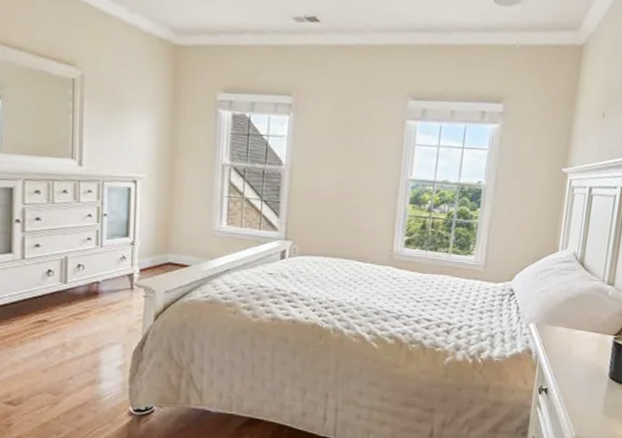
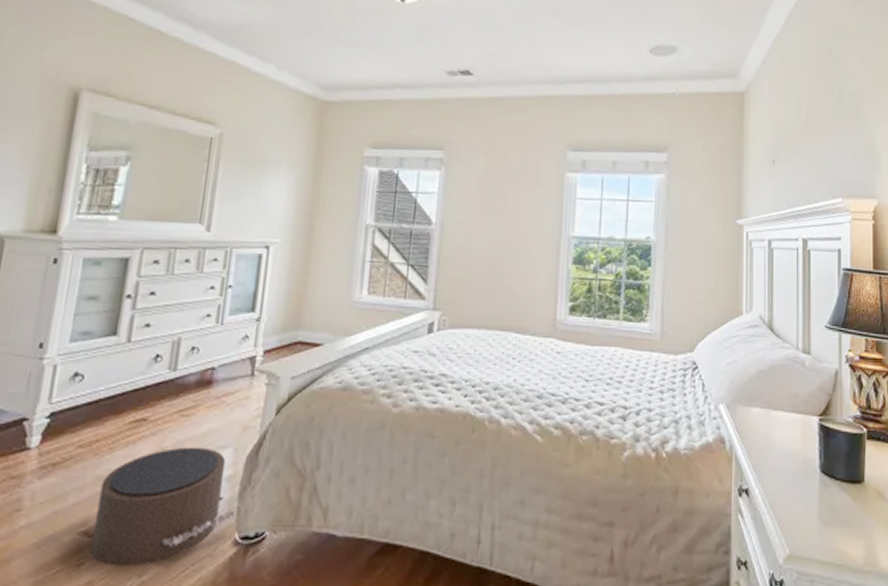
pouf: none [17,342,128,427] -> present [91,447,236,566]

